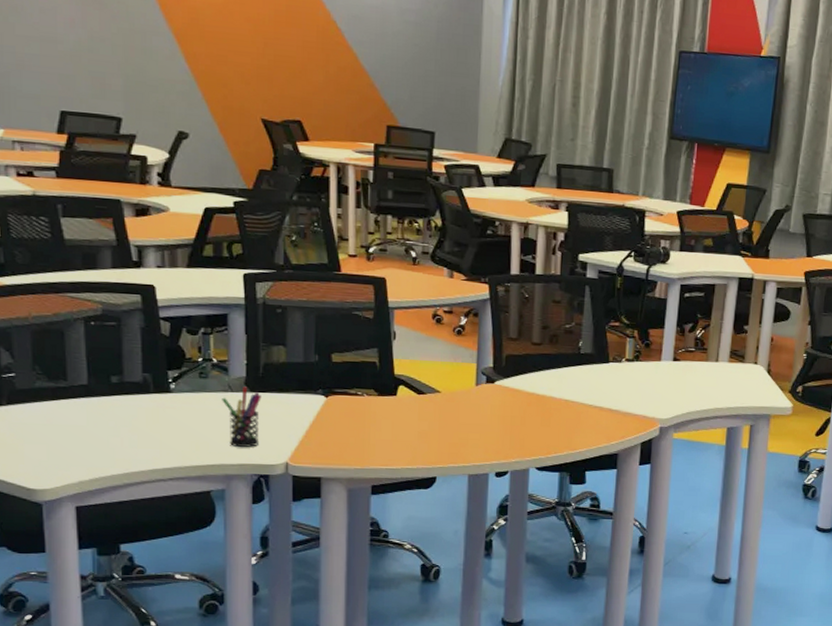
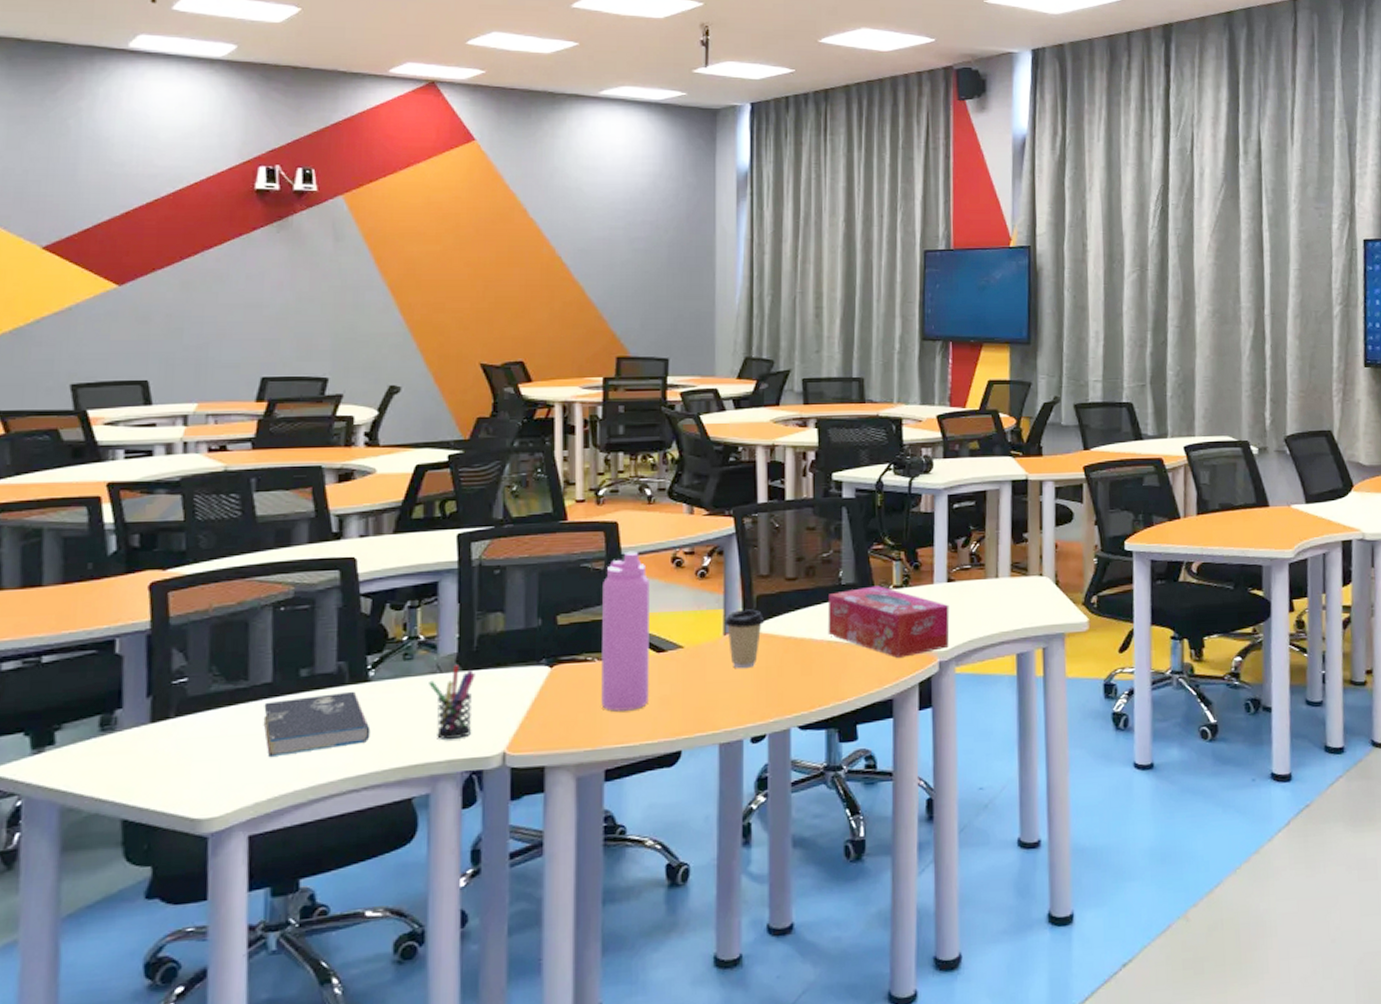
book: none [82,399,173,446] -> present [263,691,371,757]
water bottle: none [369,305,413,440] -> present [601,551,650,712]
coffee cup: none [476,366,512,416] -> present [724,609,765,669]
tissue box: none [566,357,673,420] -> present [827,586,950,658]

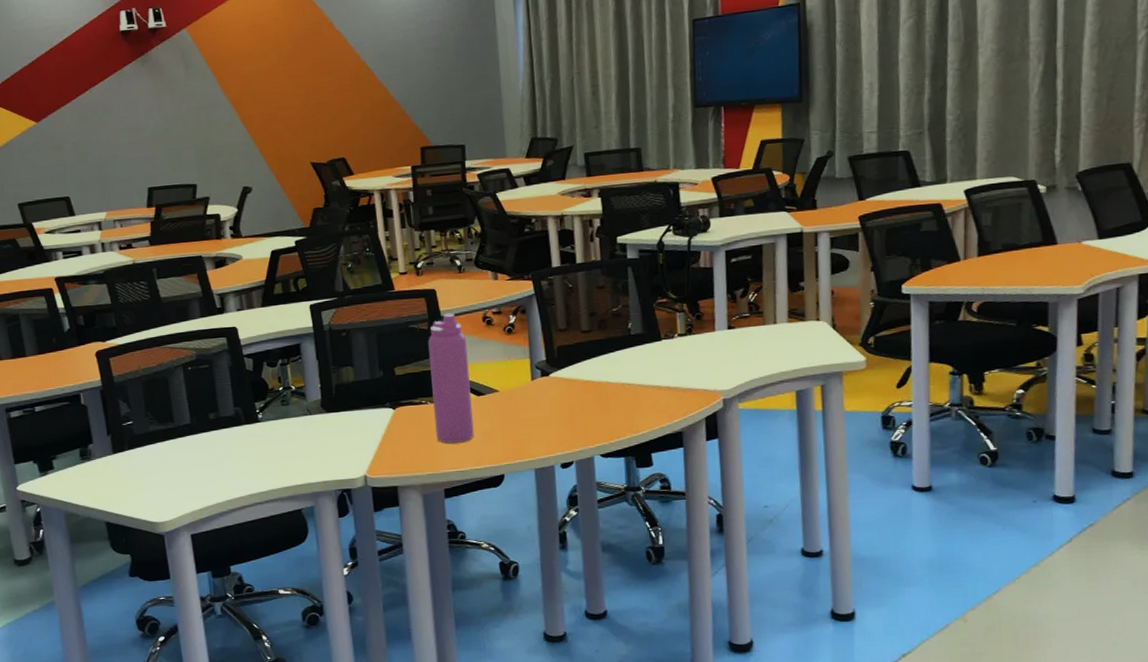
book: present [263,691,371,757] -> none [187,429,265,478]
pen holder: present [429,665,475,739] -> none [303,408,339,465]
coffee cup: present [724,609,765,669] -> none [531,358,566,408]
tissue box: present [827,586,950,658] -> none [620,334,732,396]

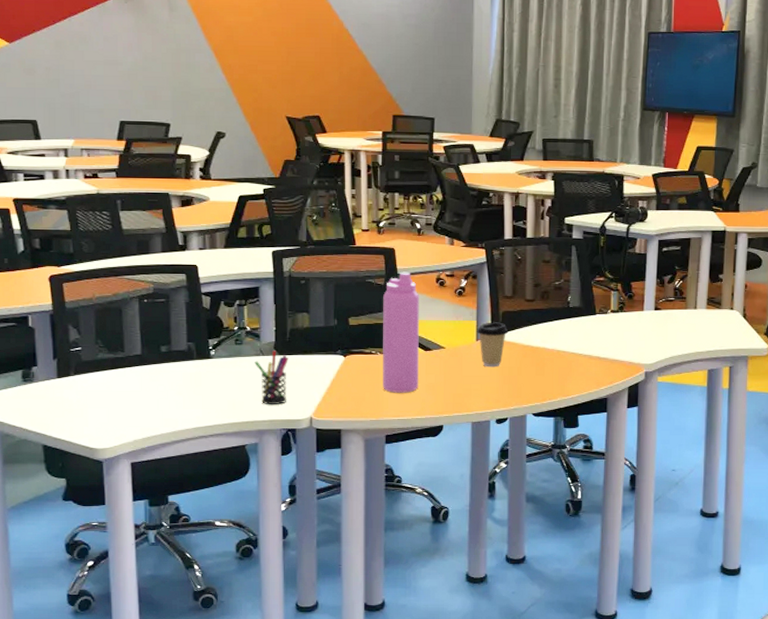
pen holder: none [303,408,339,465] -> present [254,350,288,404]
coffee cup: none [531,358,566,408] -> present [477,322,509,368]

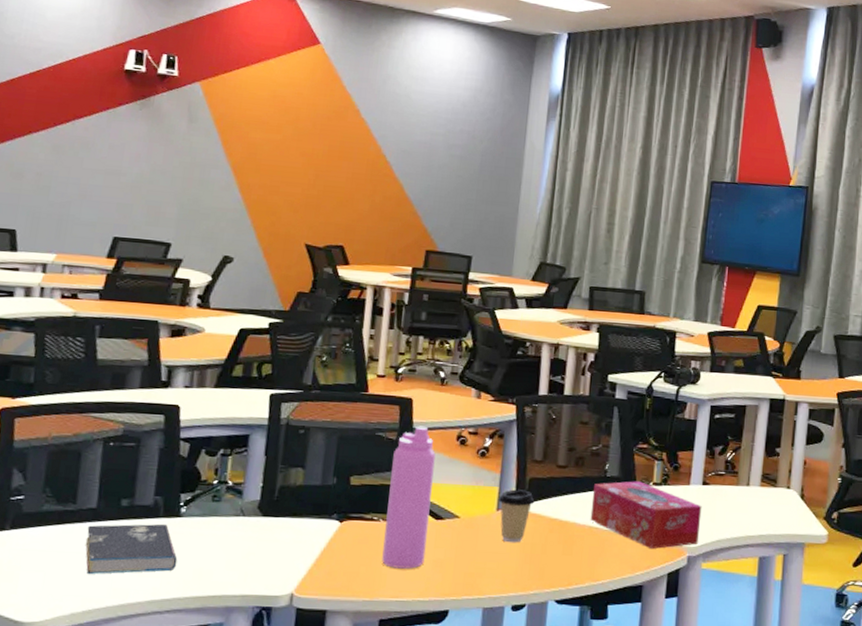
book: none [136,365,213,408] -> present [85,523,178,574]
pen holder: present [254,350,288,404] -> none [232,511,274,576]
tissue box: none [558,310,655,367] -> present [590,481,702,549]

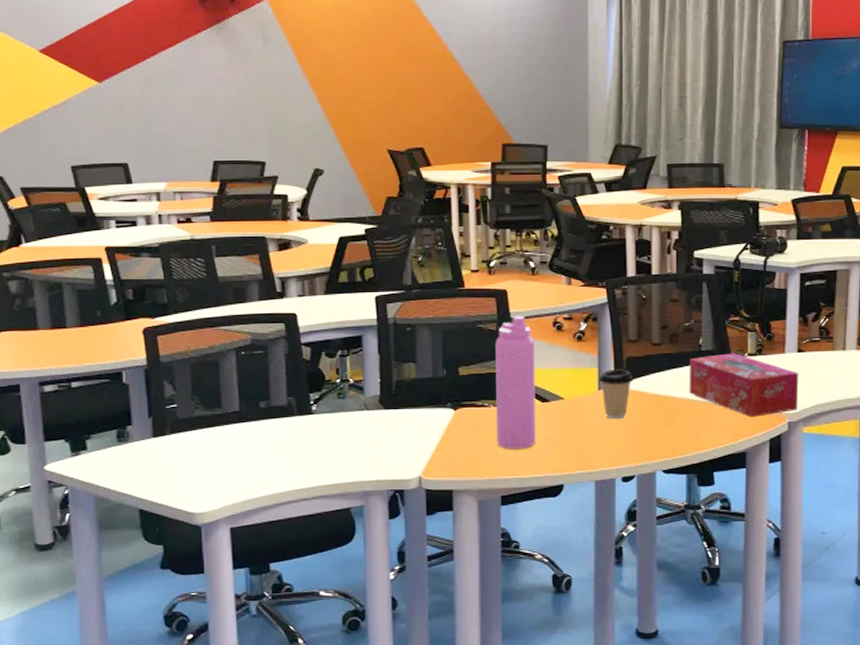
book: present [85,523,178,574] -> none [234,421,316,469]

